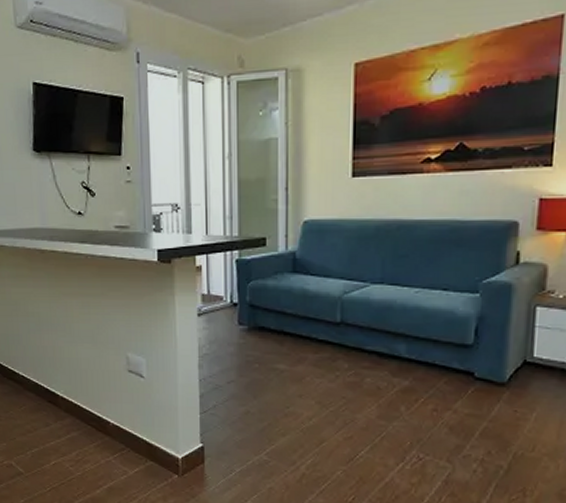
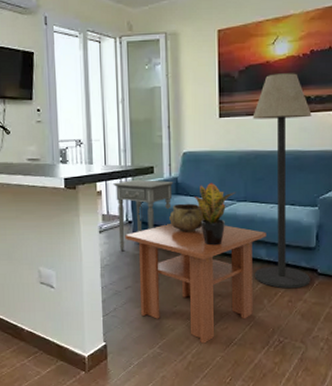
side table: none [216,252,291,338] -> present [113,179,174,250]
coffee table: none [229,308,408,454] -> present [125,224,266,344]
decorative bowl: none [284,284,328,319] -> present [169,203,204,232]
potted plant: none [315,258,370,337] -> present [193,182,236,246]
floor lamp: none [389,118,478,395] -> present [252,73,312,289]

